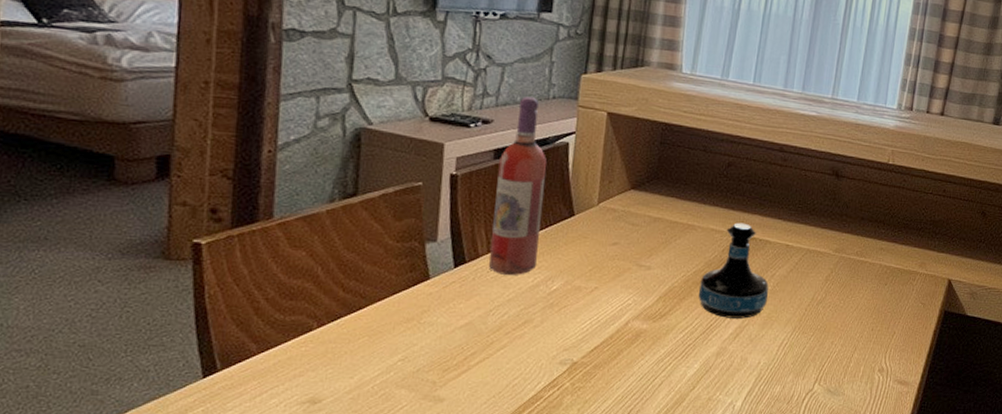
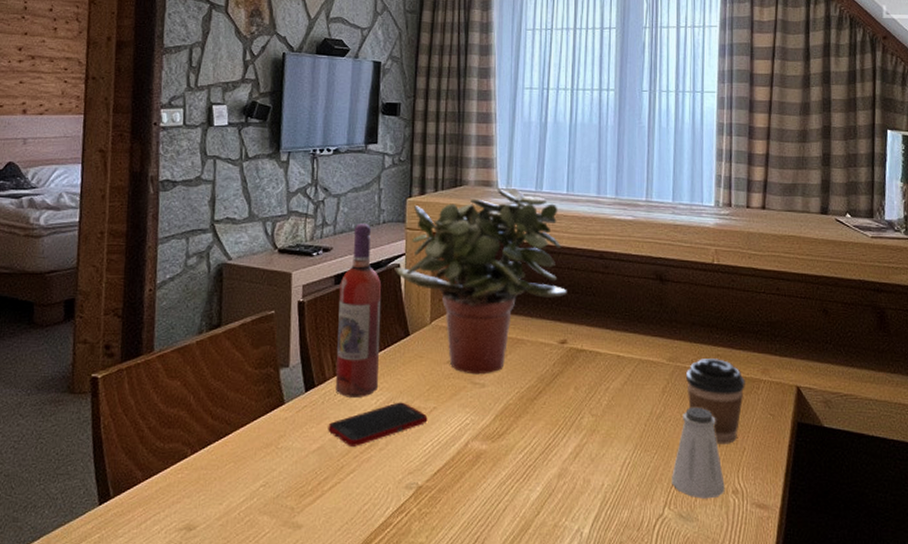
cell phone: none [478,281,588,323] -> present [328,402,428,446]
potted plant: none [562,73,743,258] -> present [394,188,567,375]
tequila bottle: present [699,222,769,319] -> none [535,334,604,436]
saltshaker: none [824,294,873,376] -> present [672,406,725,499]
coffee cup: none [848,251,903,329] -> present [686,359,745,444]

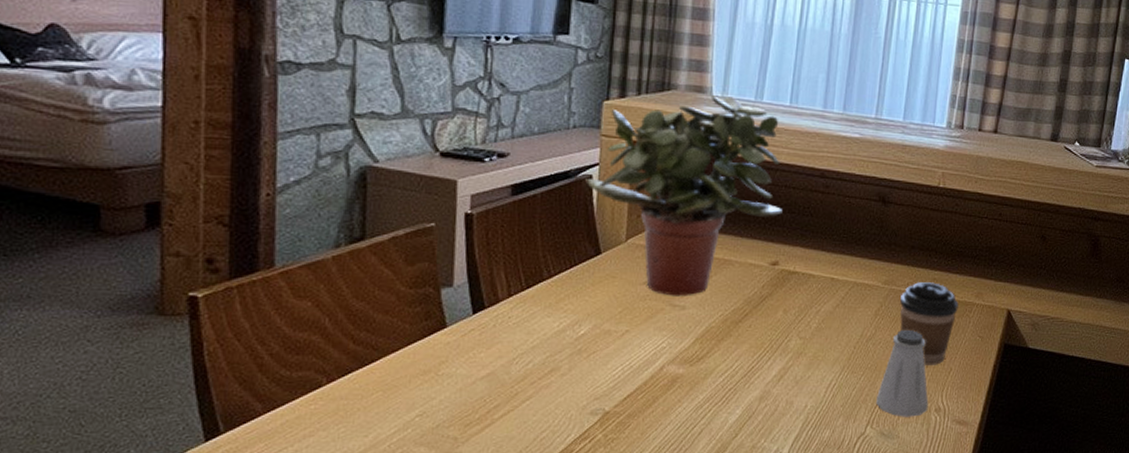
cell phone: present [328,402,428,446] -> none [500,325,619,372]
wine bottle: present [336,223,382,397] -> none [511,127,570,320]

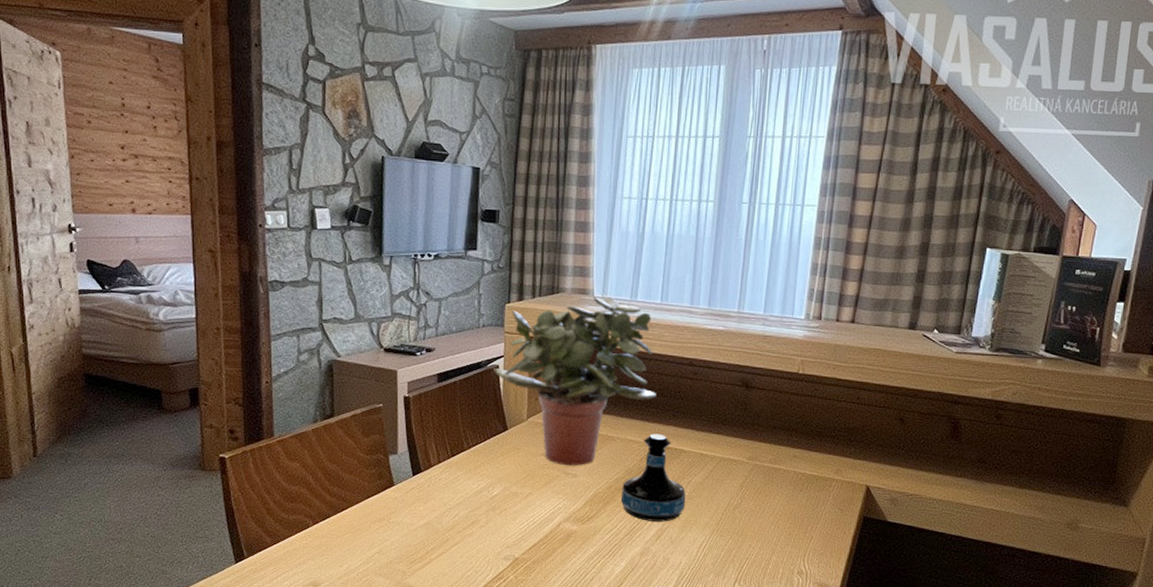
tequila bottle: none [738,256,814,359] -> present [621,433,686,522]
saltshaker: present [876,329,928,417] -> none [743,500,791,578]
coffee cup: present [900,282,959,365] -> none [763,459,819,533]

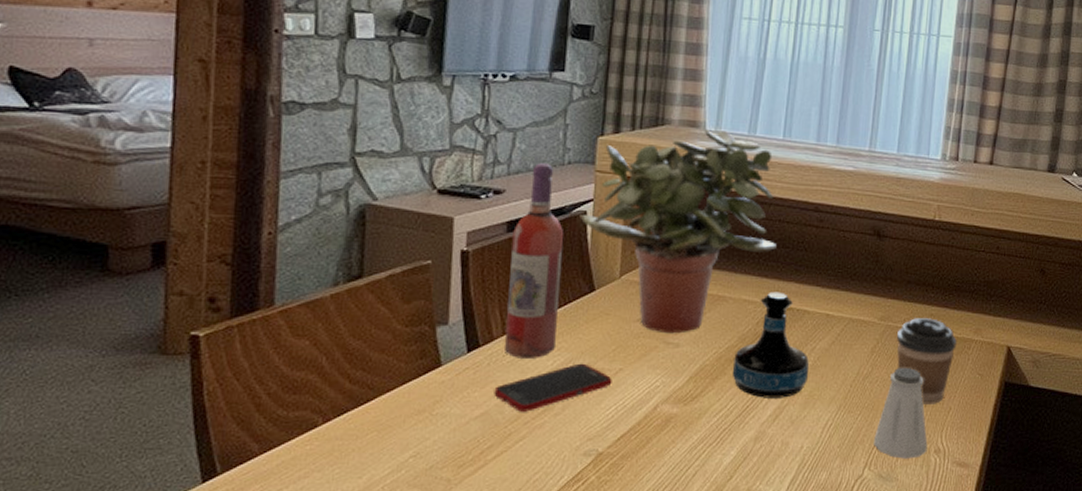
cell phone: none [434,487,524,523] -> present [494,363,612,412]
wine bottle: none [440,326,482,482] -> present [505,163,564,358]
saltshaker: none [743,500,791,578] -> present [874,367,928,459]
coffee cup: none [763,459,819,533] -> present [897,318,957,404]

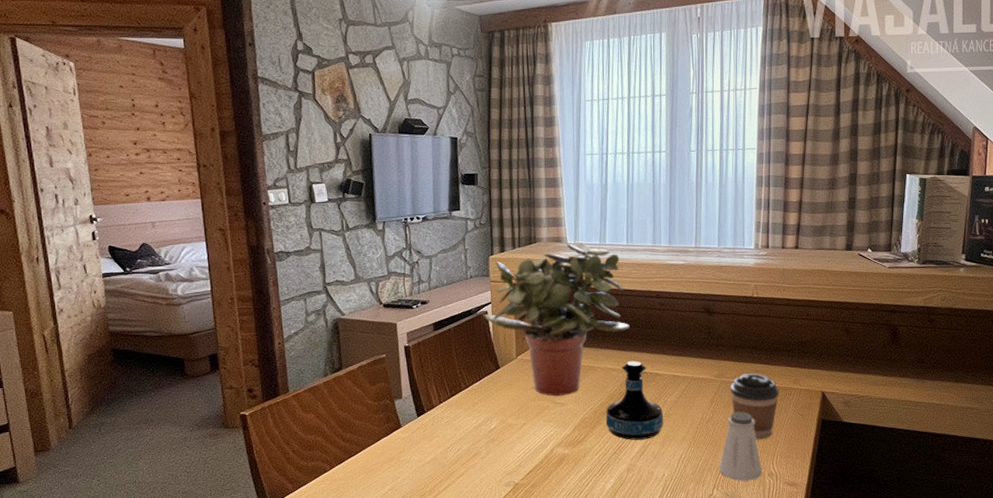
cell phone: present [494,363,612,412] -> none [438,420,519,457]
wine bottle: present [505,163,564,358] -> none [438,279,477,419]

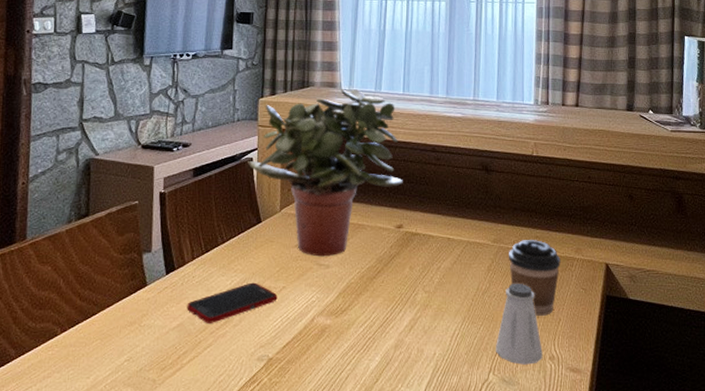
cell phone: none [438,420,519,457] -> present [187,282,278,323]
tequila bottle: present [606,360,663,440] -> none [374,220,436,311]

